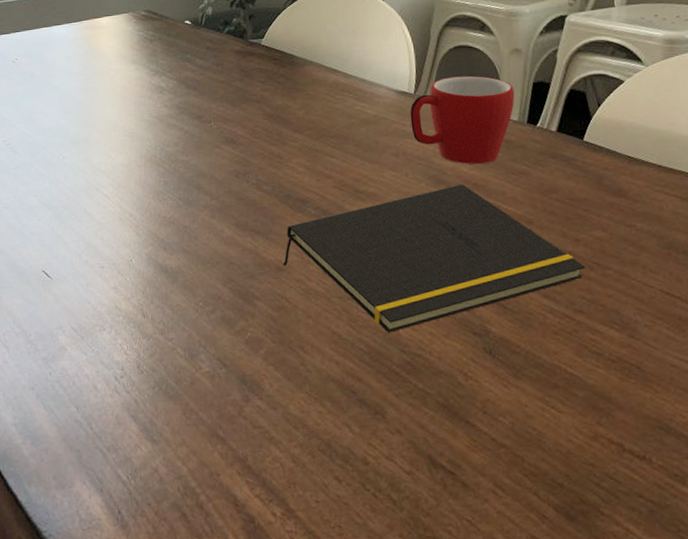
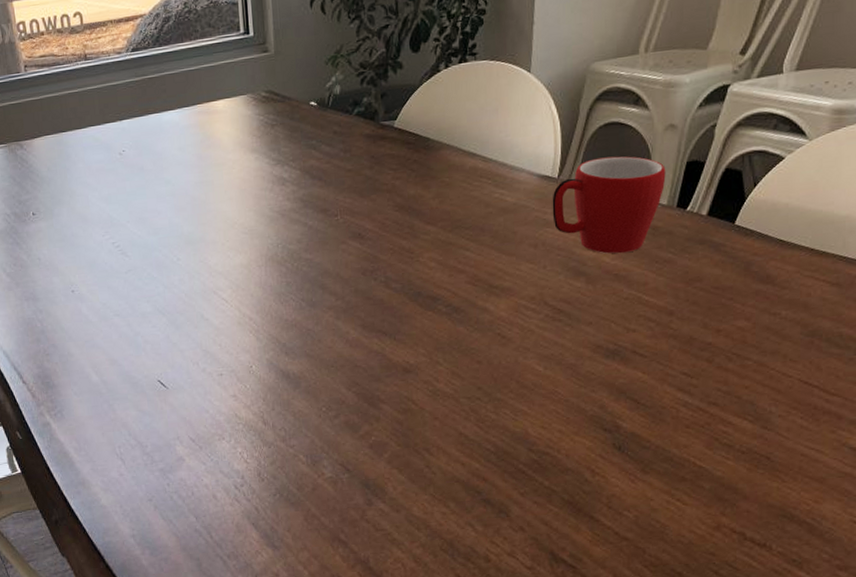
notepad: present [282,184,586,333] -> none [410,275,724,432]

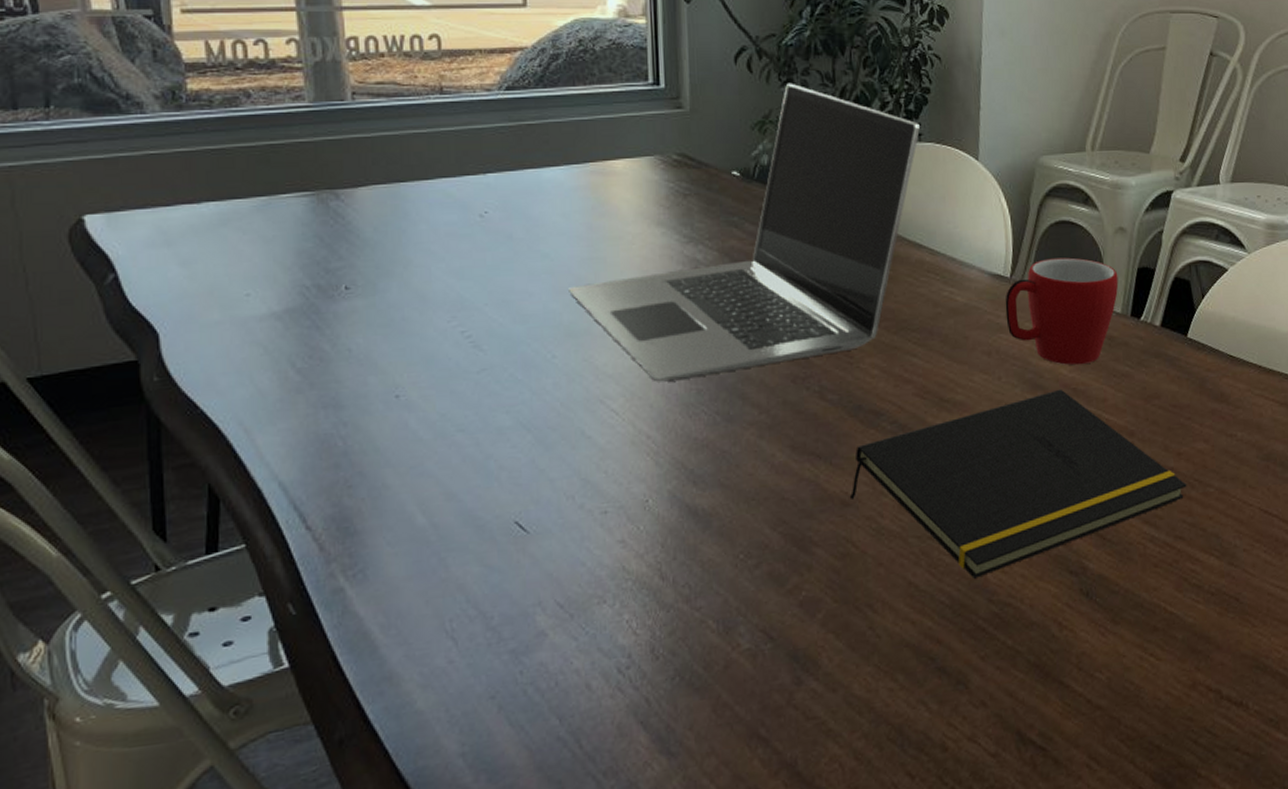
laptop: none [186,19,475,277] -> present [568,83,920,382]
notepad: none [410,275,724,432] -> present [849,389,1187,579]

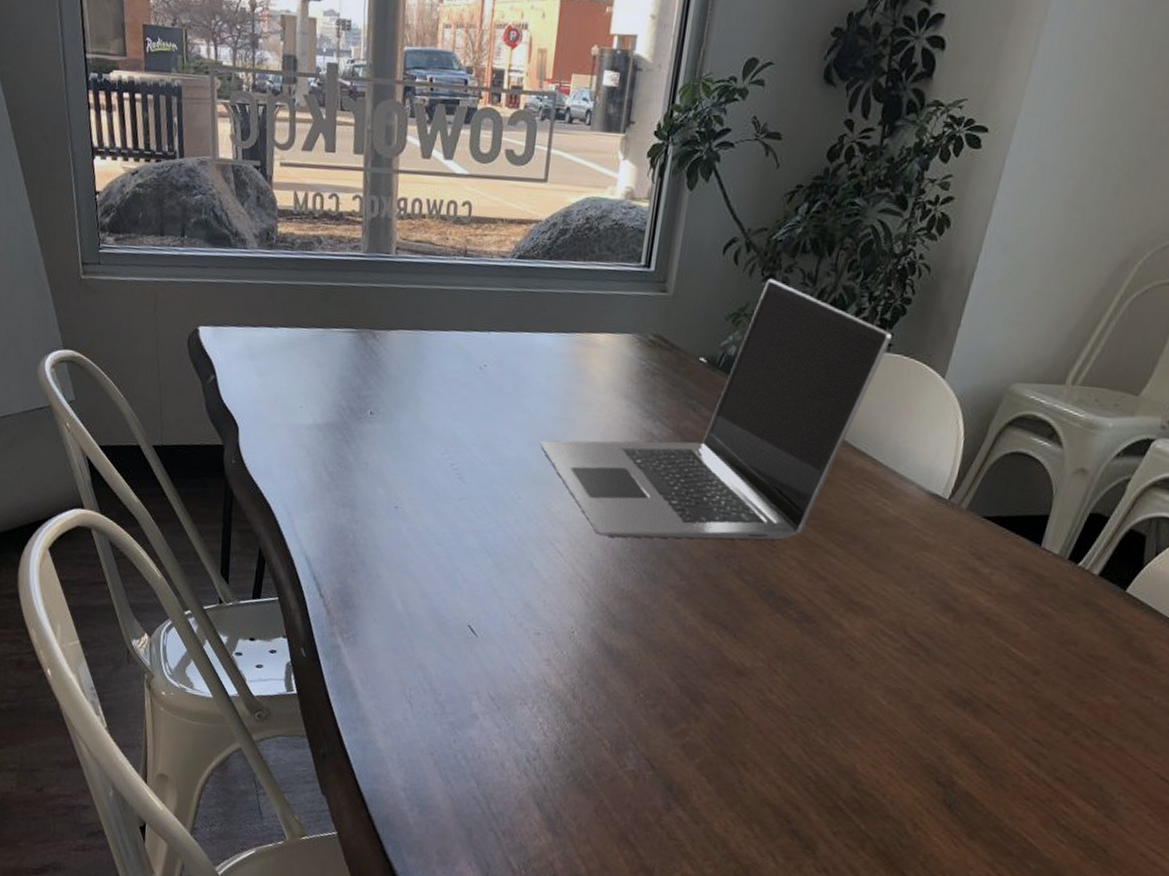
notepad: present [849,389,1187,579] -> none [745,615,1083,765]
mug: present [1005,257,1119,366] -> none [933,487,1066,598]

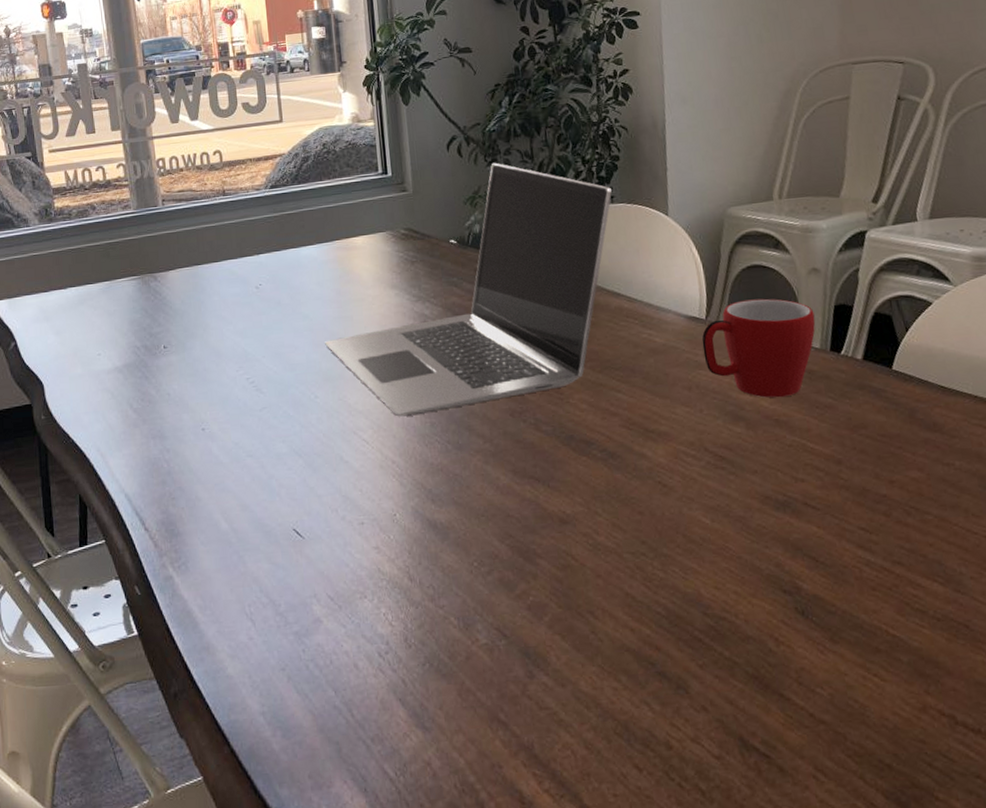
mug: none [933,487,1066,598] -> present [702,298,816,398]

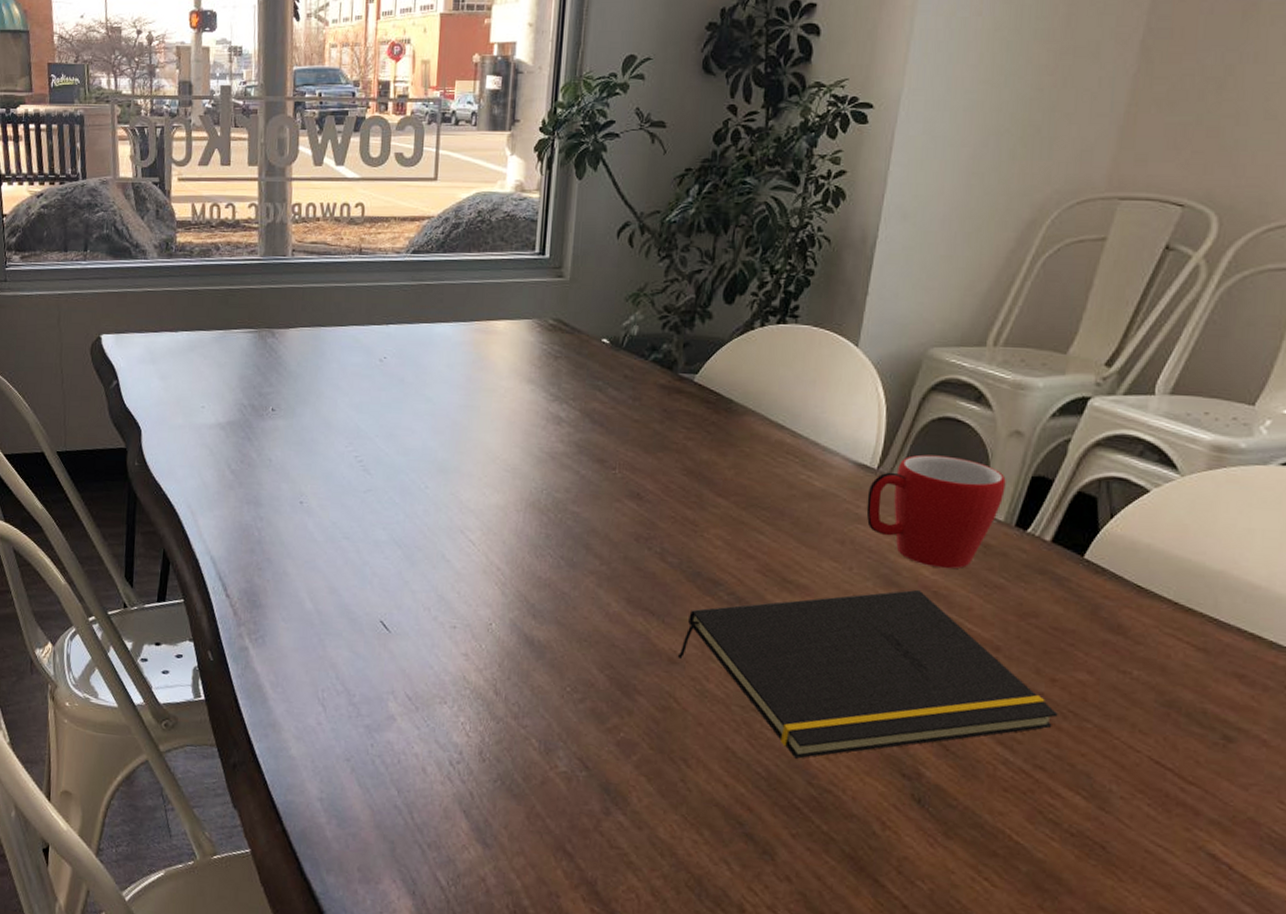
laptop: present [325,162,612,417] -> none [445,258,798,524]
notepad: none [567,420,903,593] -> present [677,589,1058,759]

